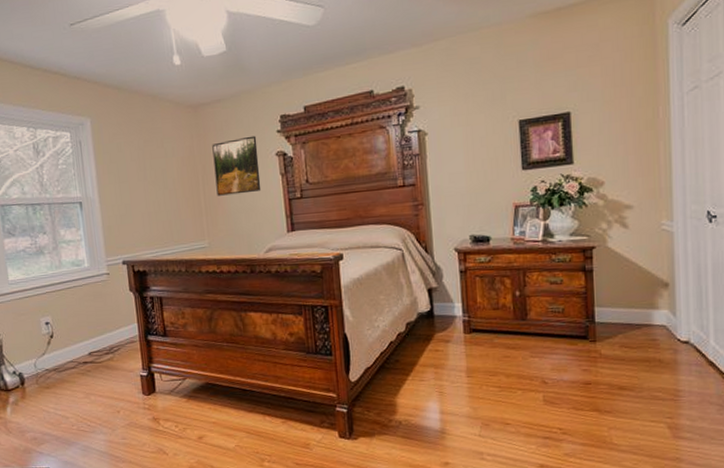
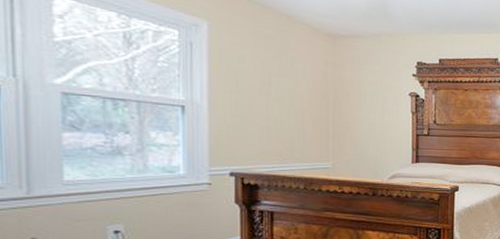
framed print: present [212,135,262,196] -> none [347,74,393,124]

